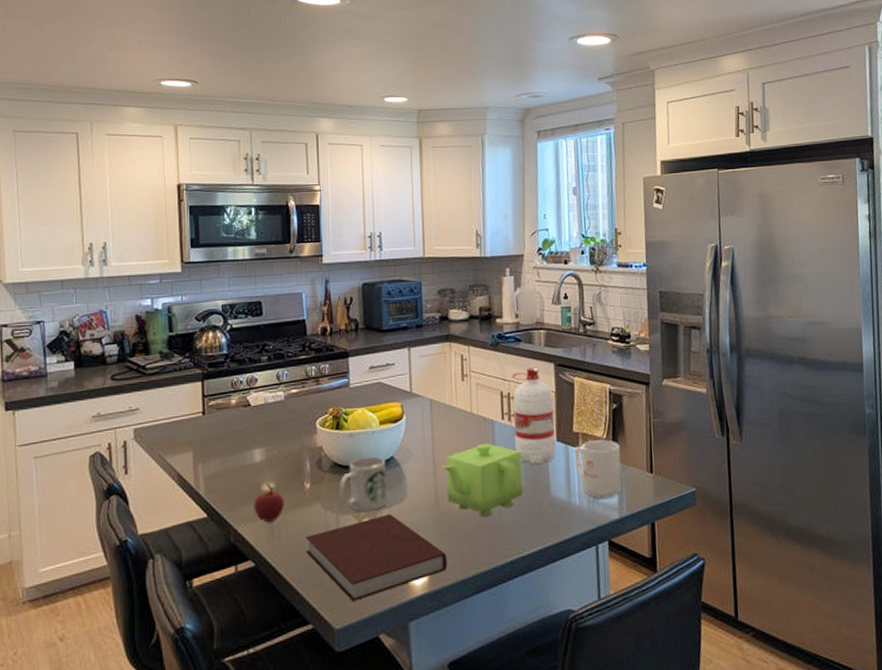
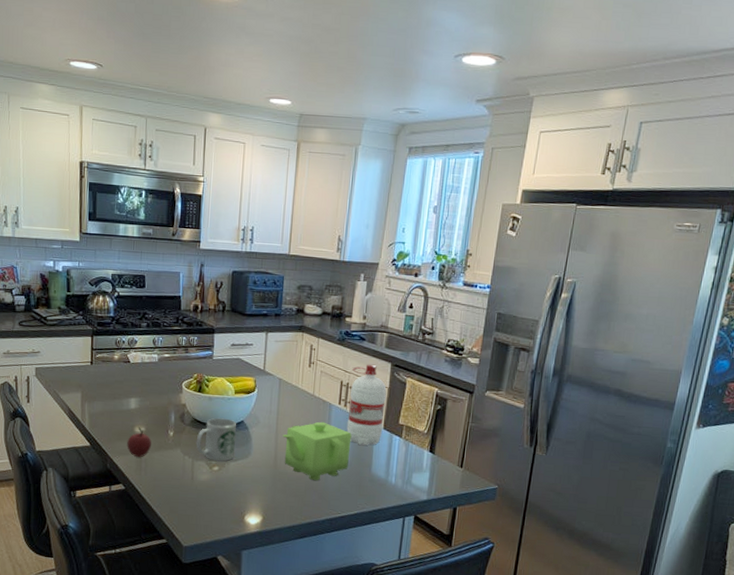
notebook: present [305,513,448,602] -> none [165,465,279,529]
mug: present [574,440,622,499] -> none [396,433,438,482]

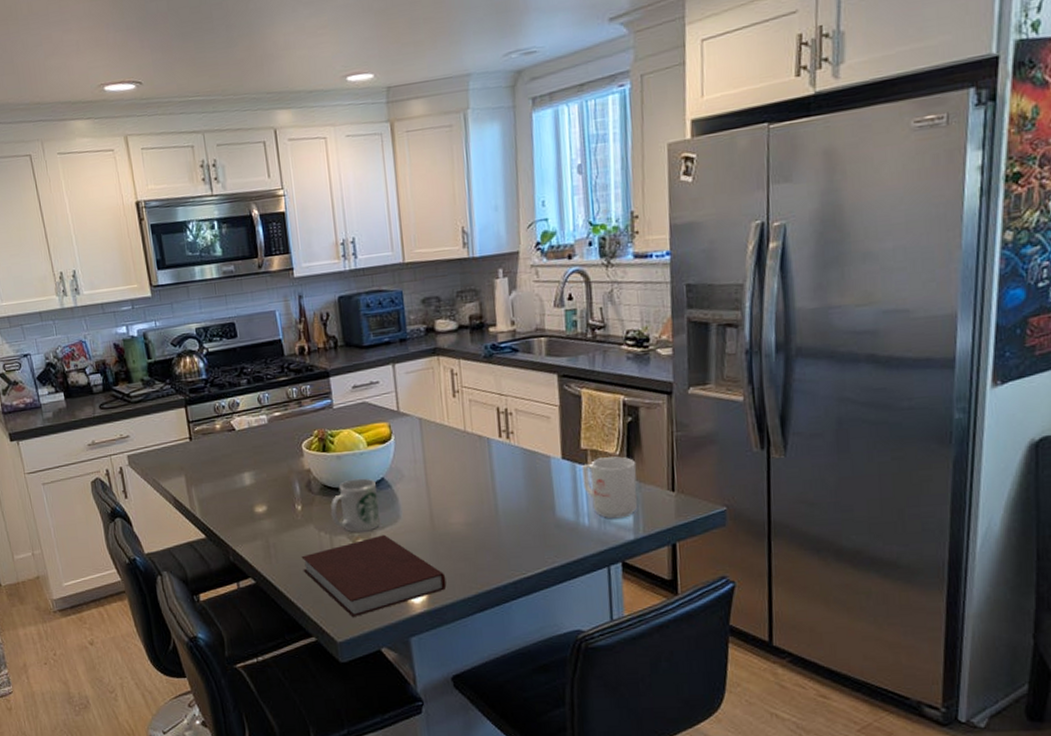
apple: present [127,427,152,458] -> none [248,506,279,543]
notebook: none [165,465,279,529] -> present [301,534,447,618]
teapot: present [283,421,352,481] -> none [435,462,525,538]
water bottle: present [346,364,387,446] -> none [509,379,562,485]
mug: none [396,433,438,482] -> present [582,456,638,519]

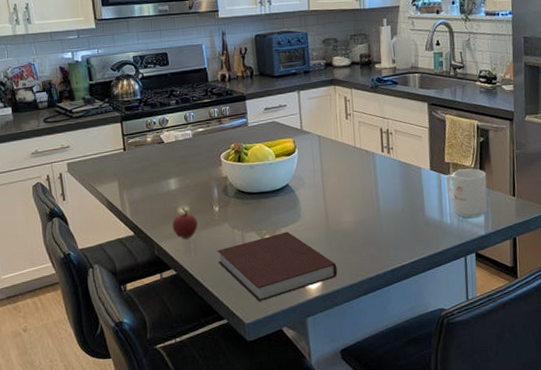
apple: none [248,506,279,543] -> present [172,207,199,239]
mug: present [330,478,381,532] -> none [243,184,285,230]

